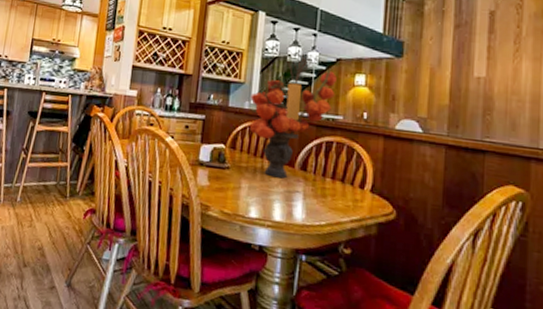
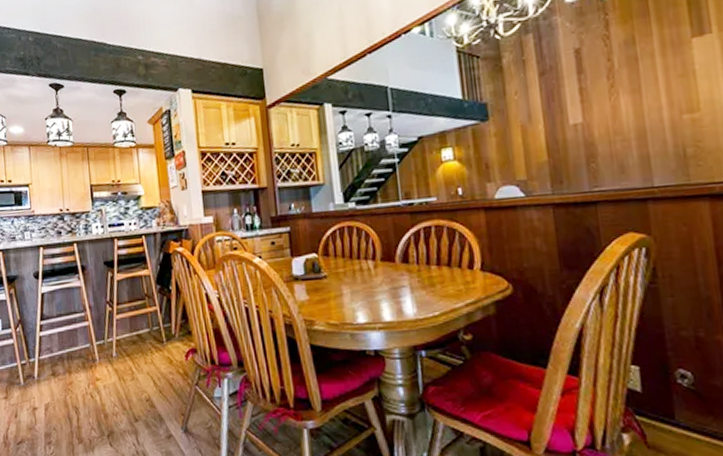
bouquet: present [250,60,337,179] -> none [333,150,424,277]
vase: present [285,53,313,121] -> none [365,138,392,213]

